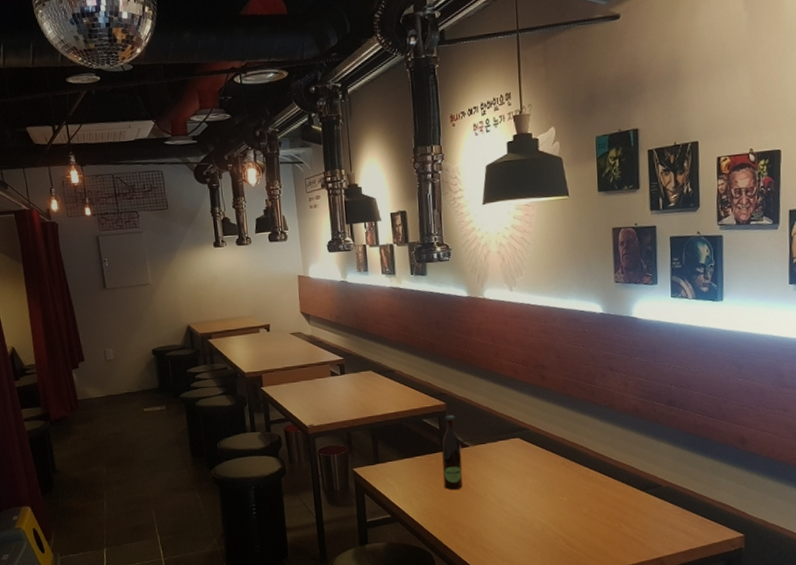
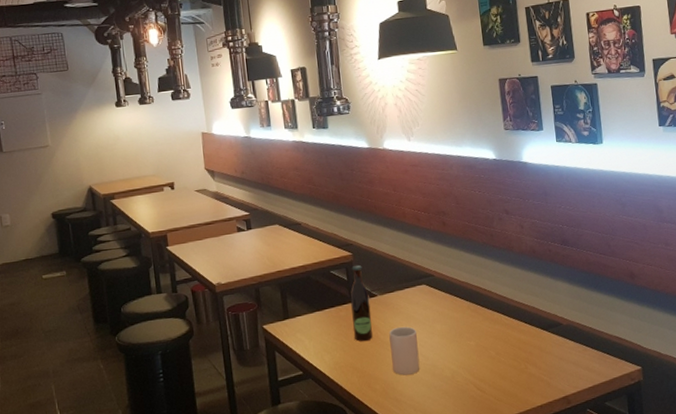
cup: none [479,478,509,526] -> present [389,326,420,376]

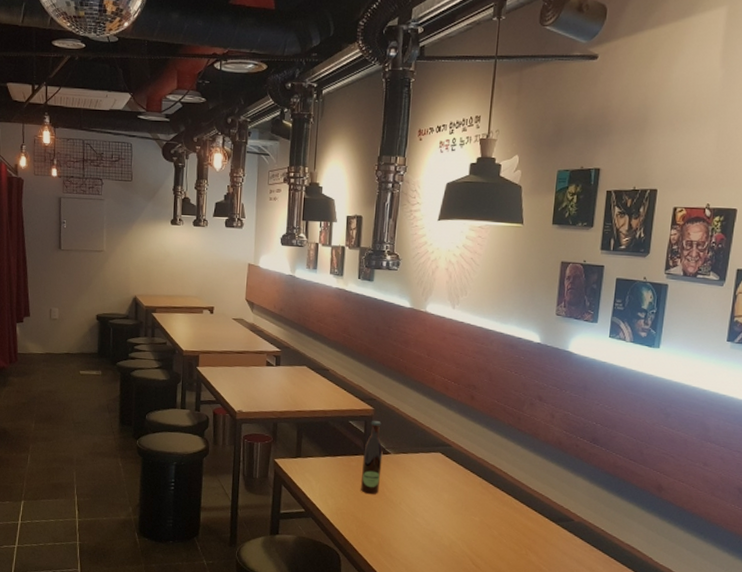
cup: present [389,326,420,376] -> none [392,487,424,536]

